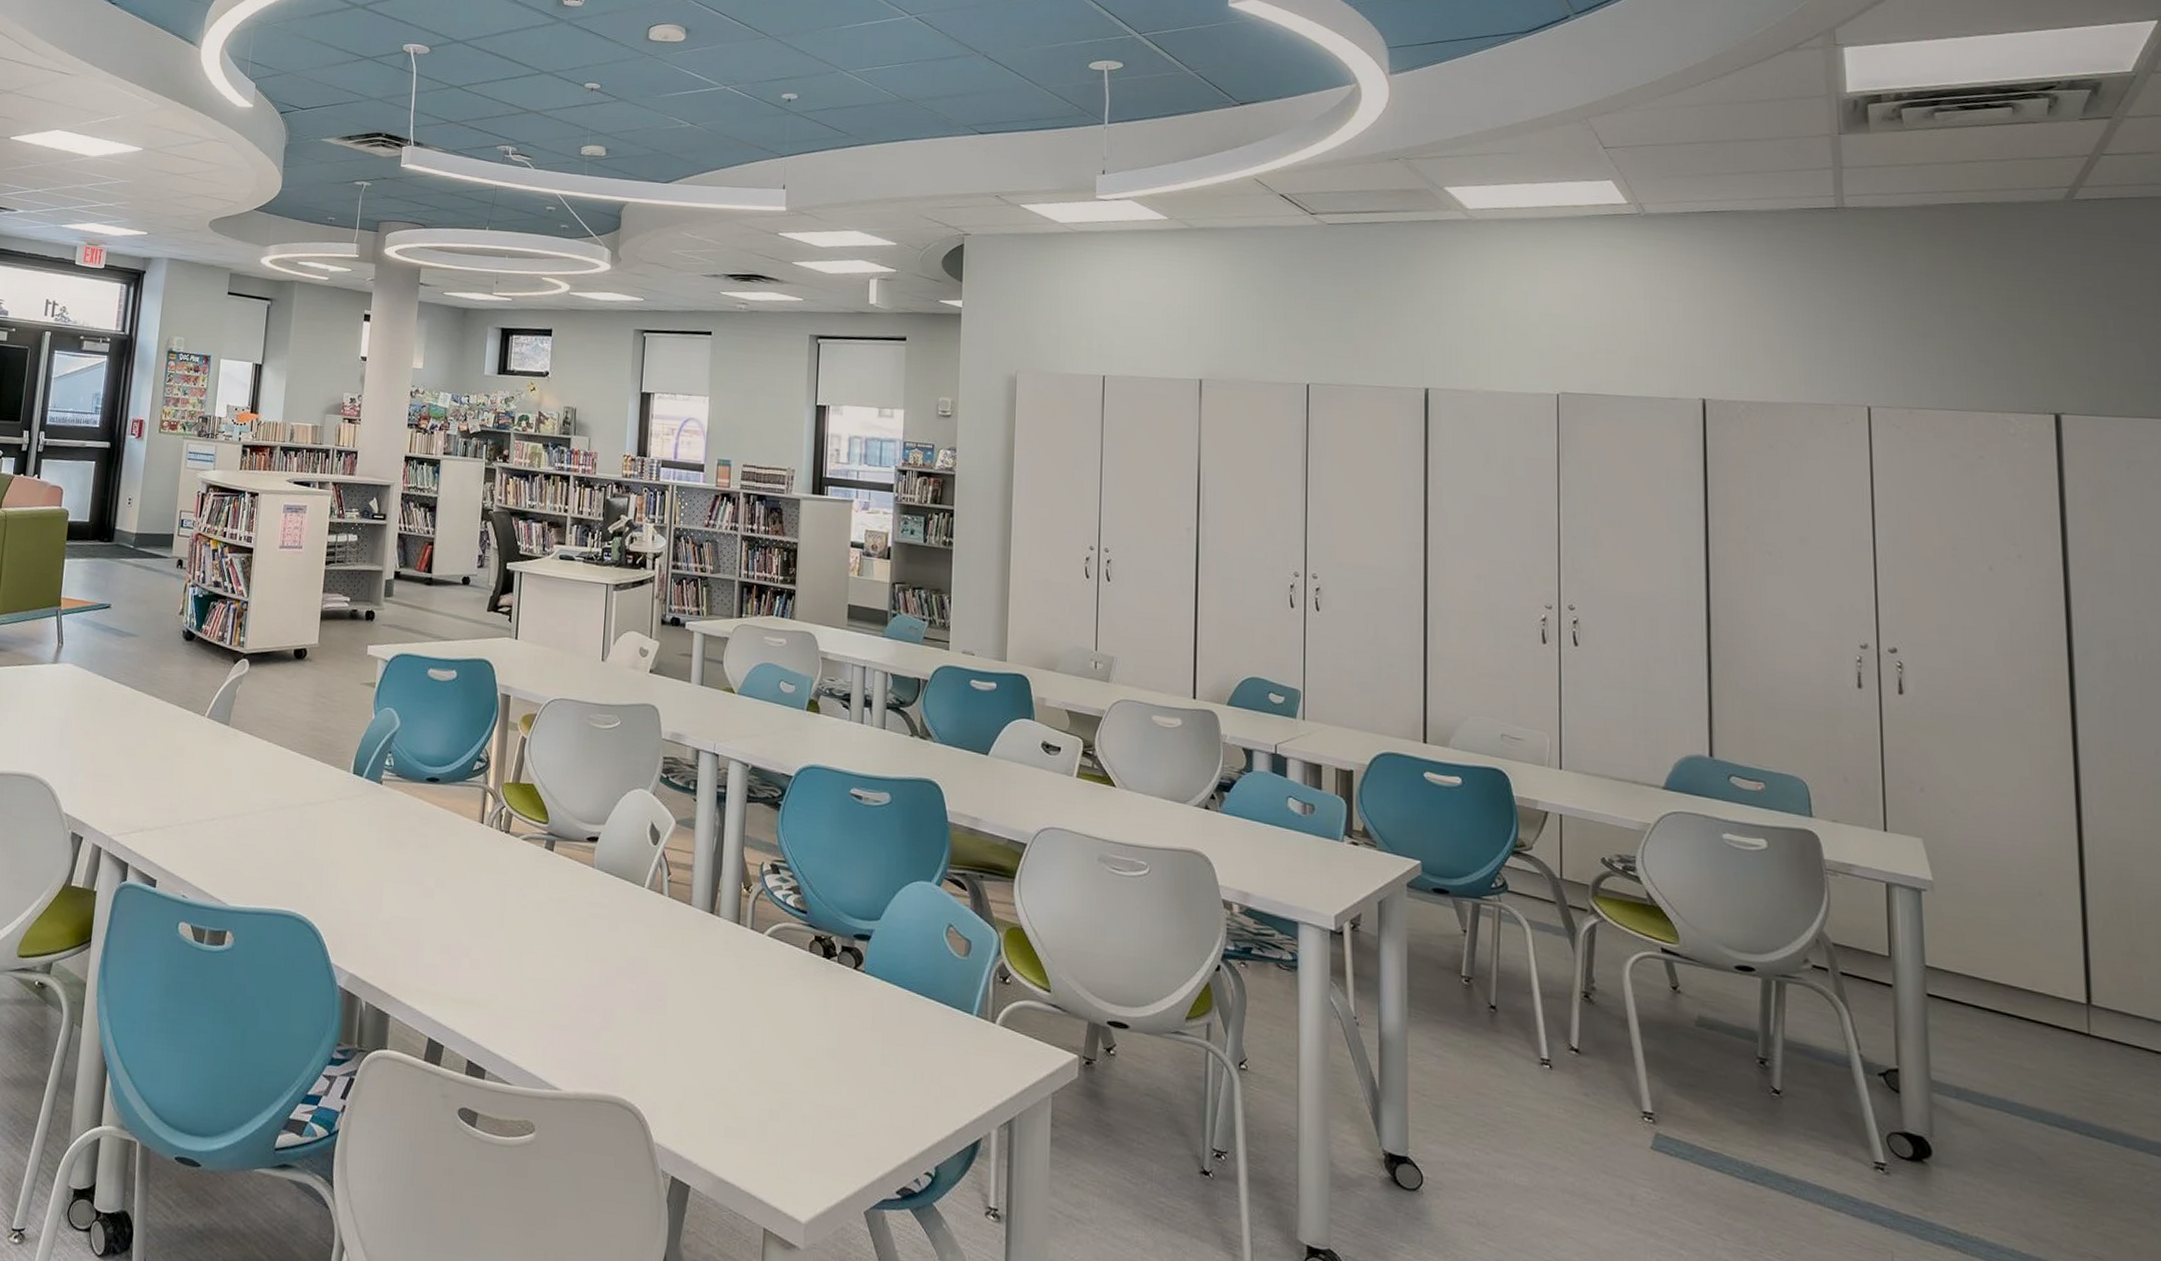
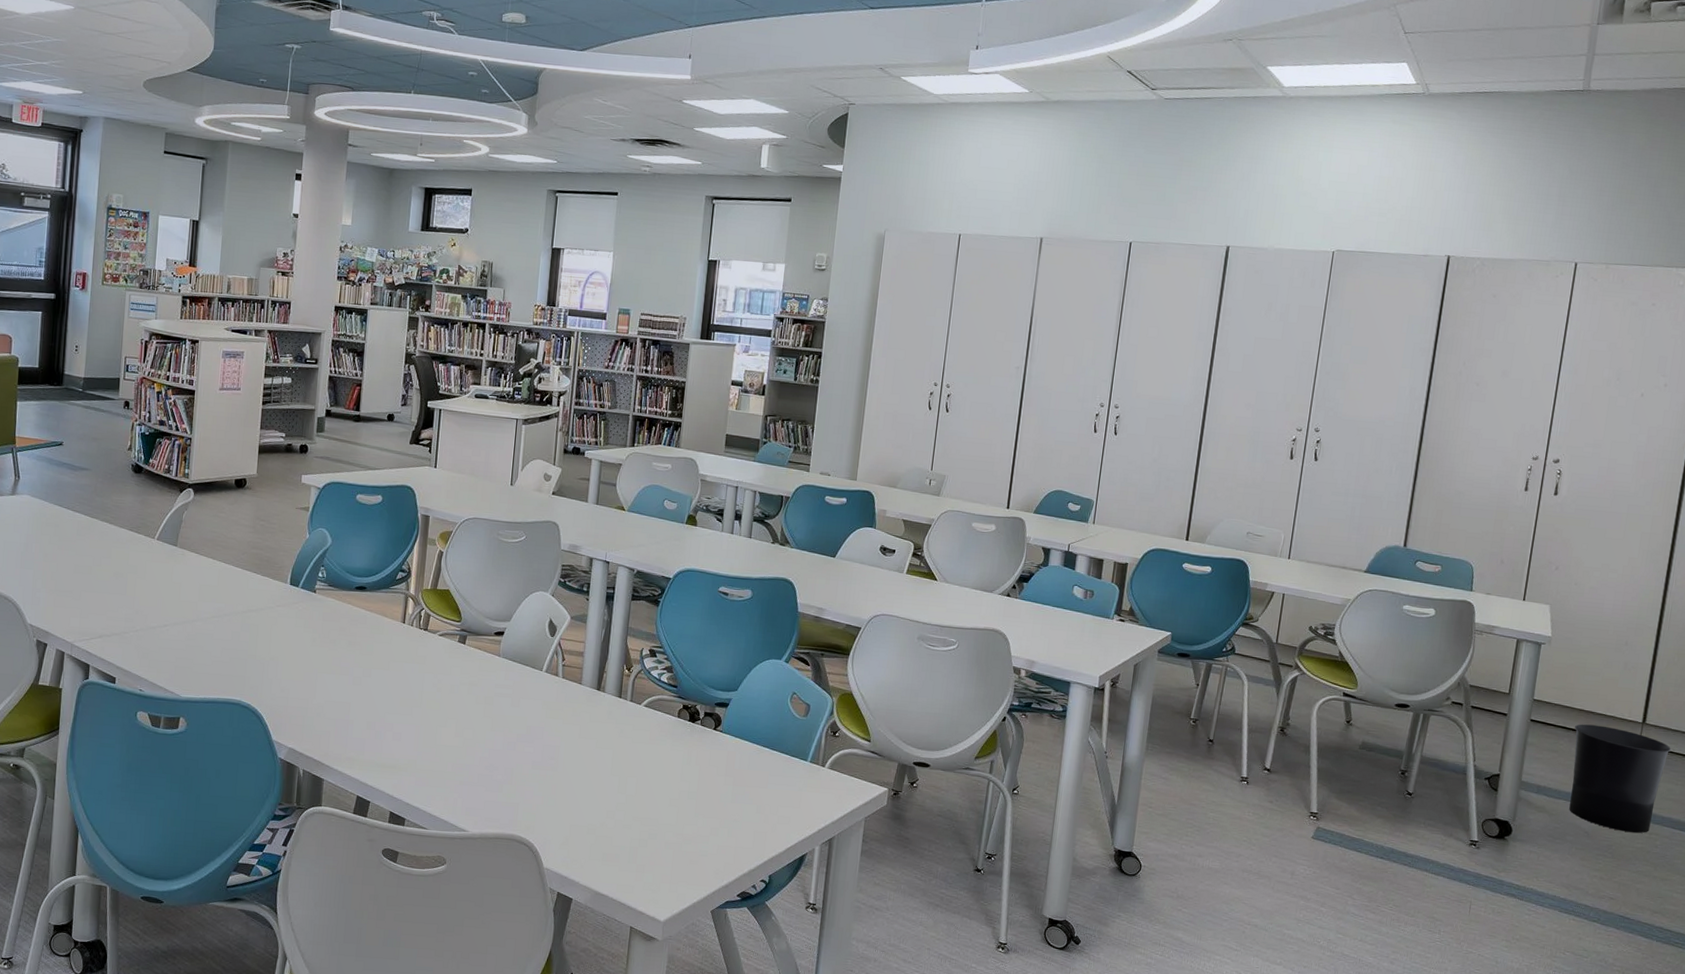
waste bin: none [1992,1002,2136,1163] -> present [1569,724,1671,833]

